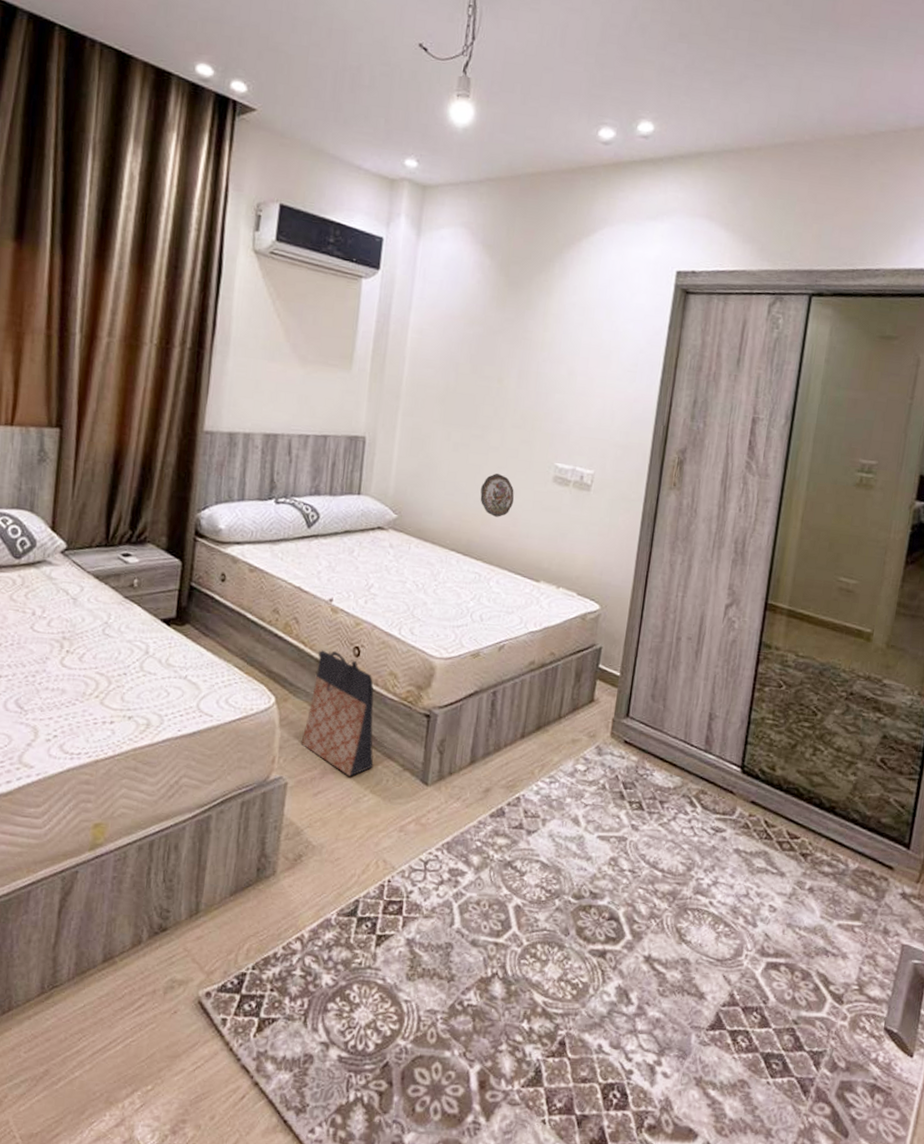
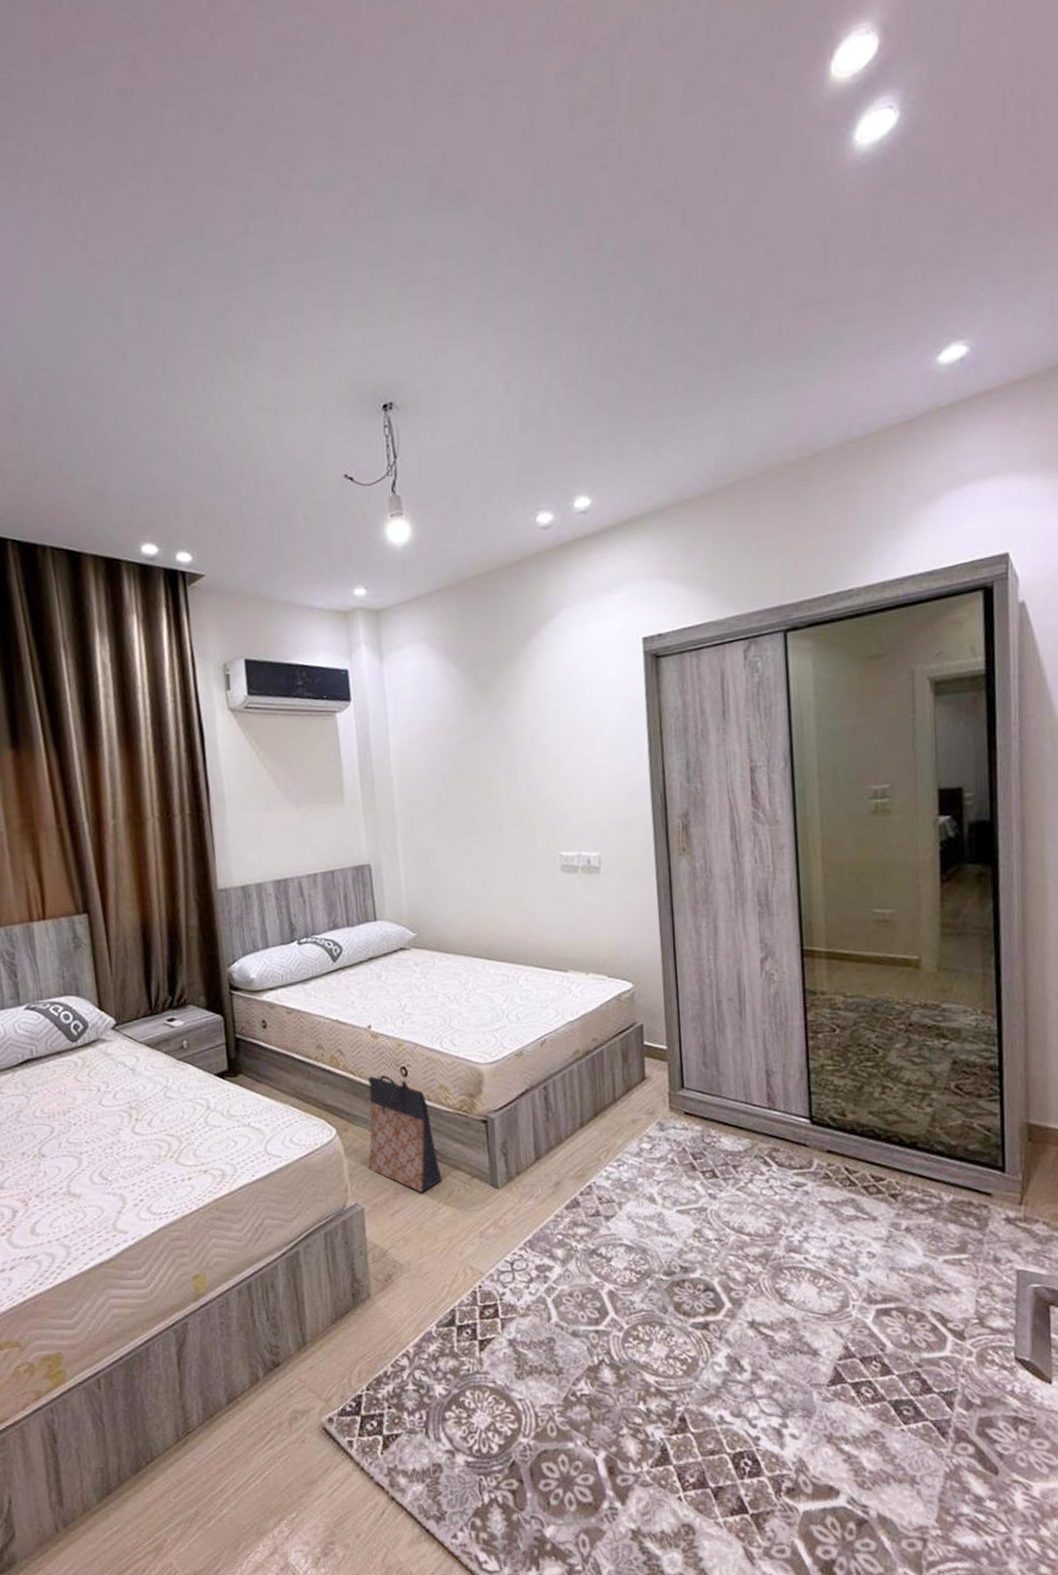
decorative plate: present [480,474,515,517] -> none [491,874,527,917]

